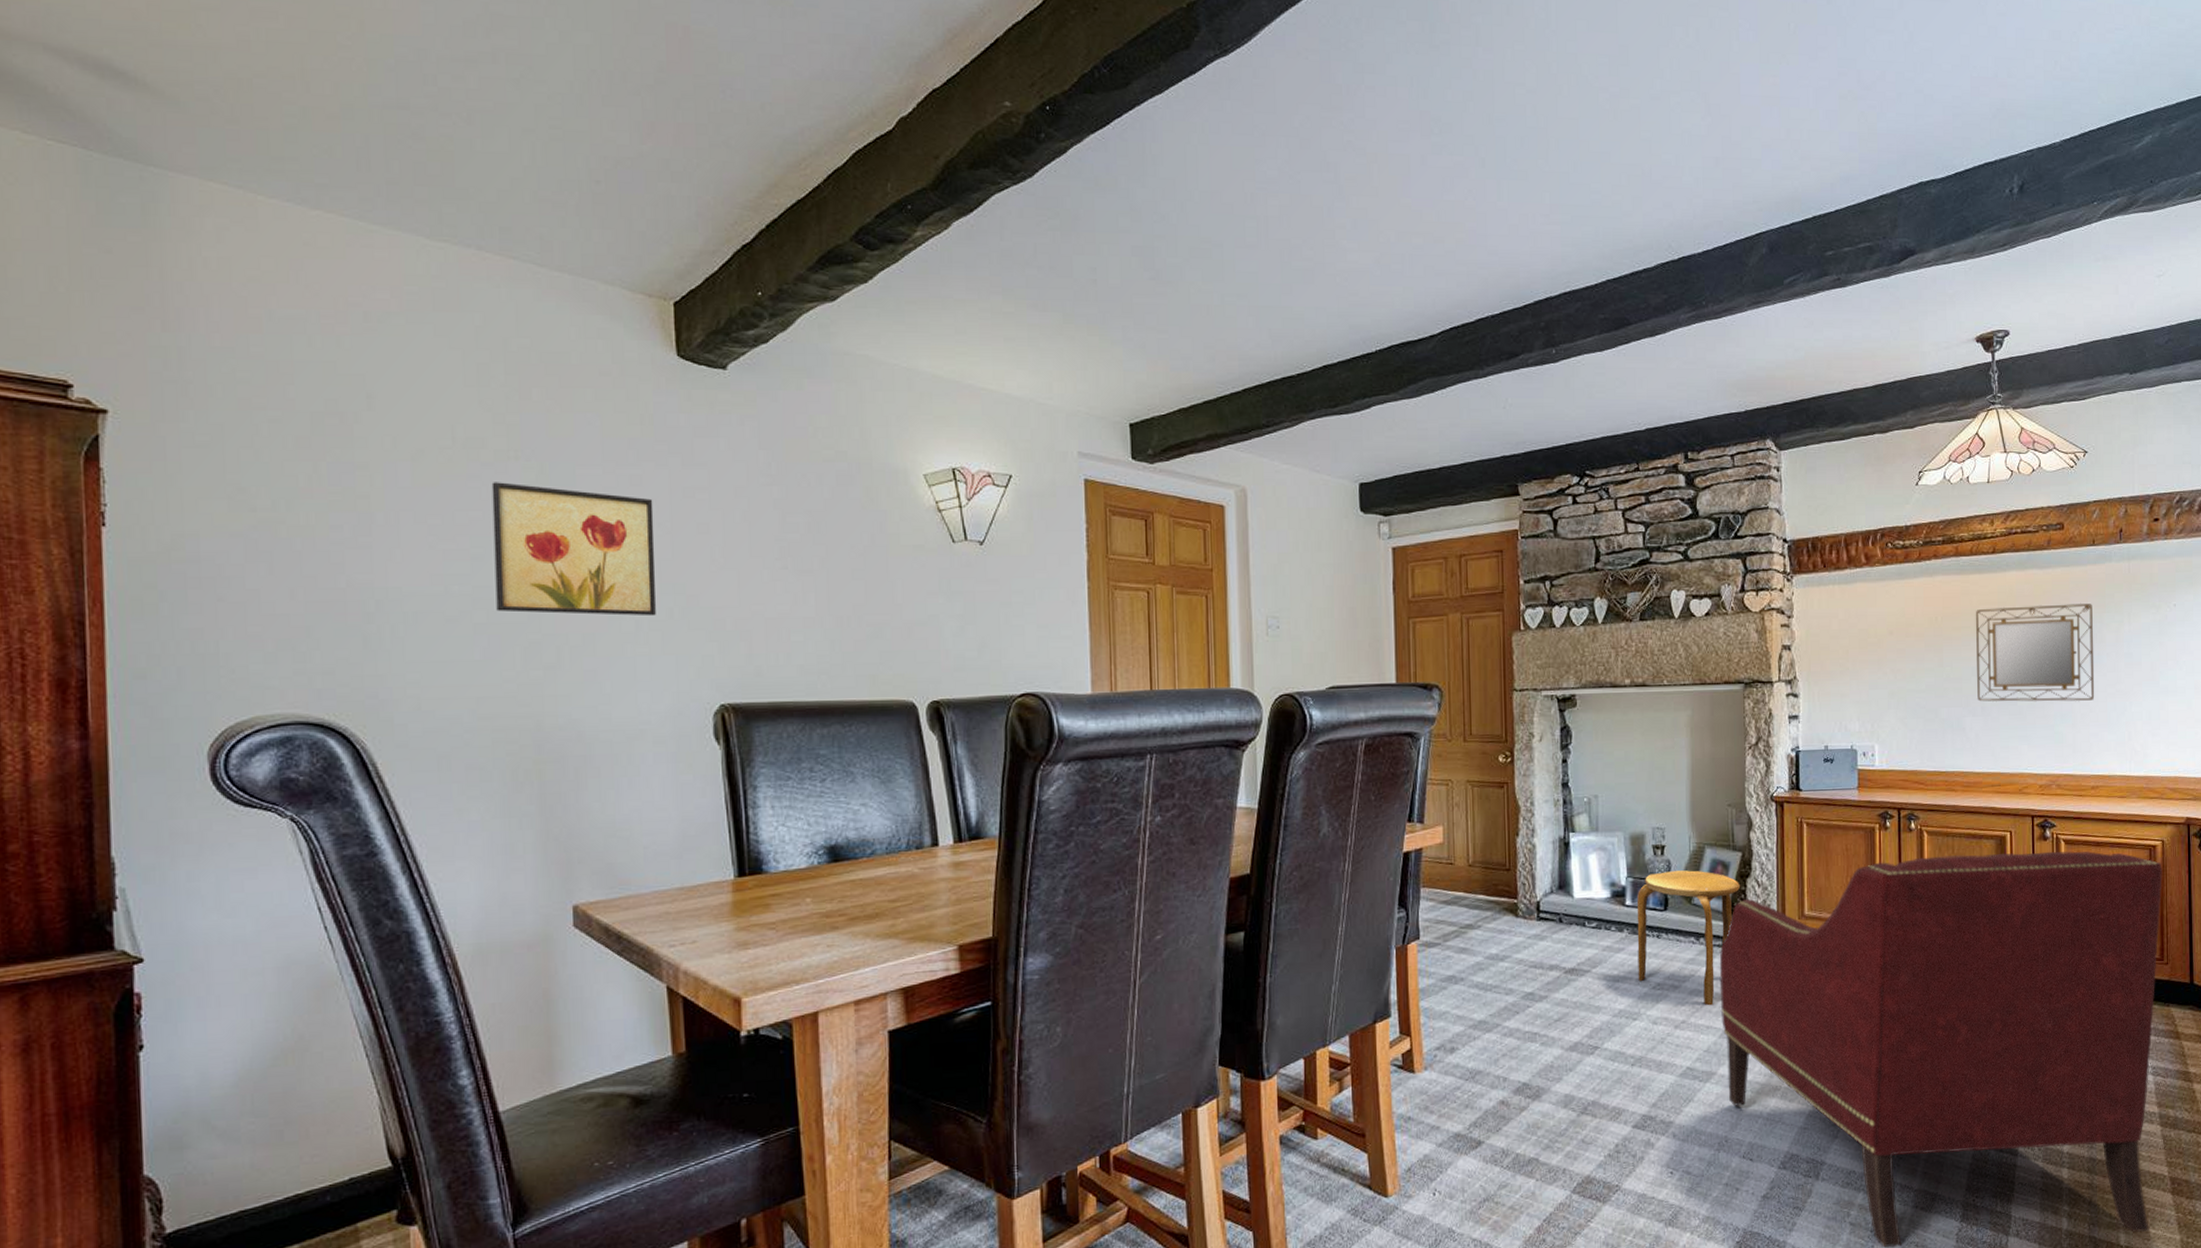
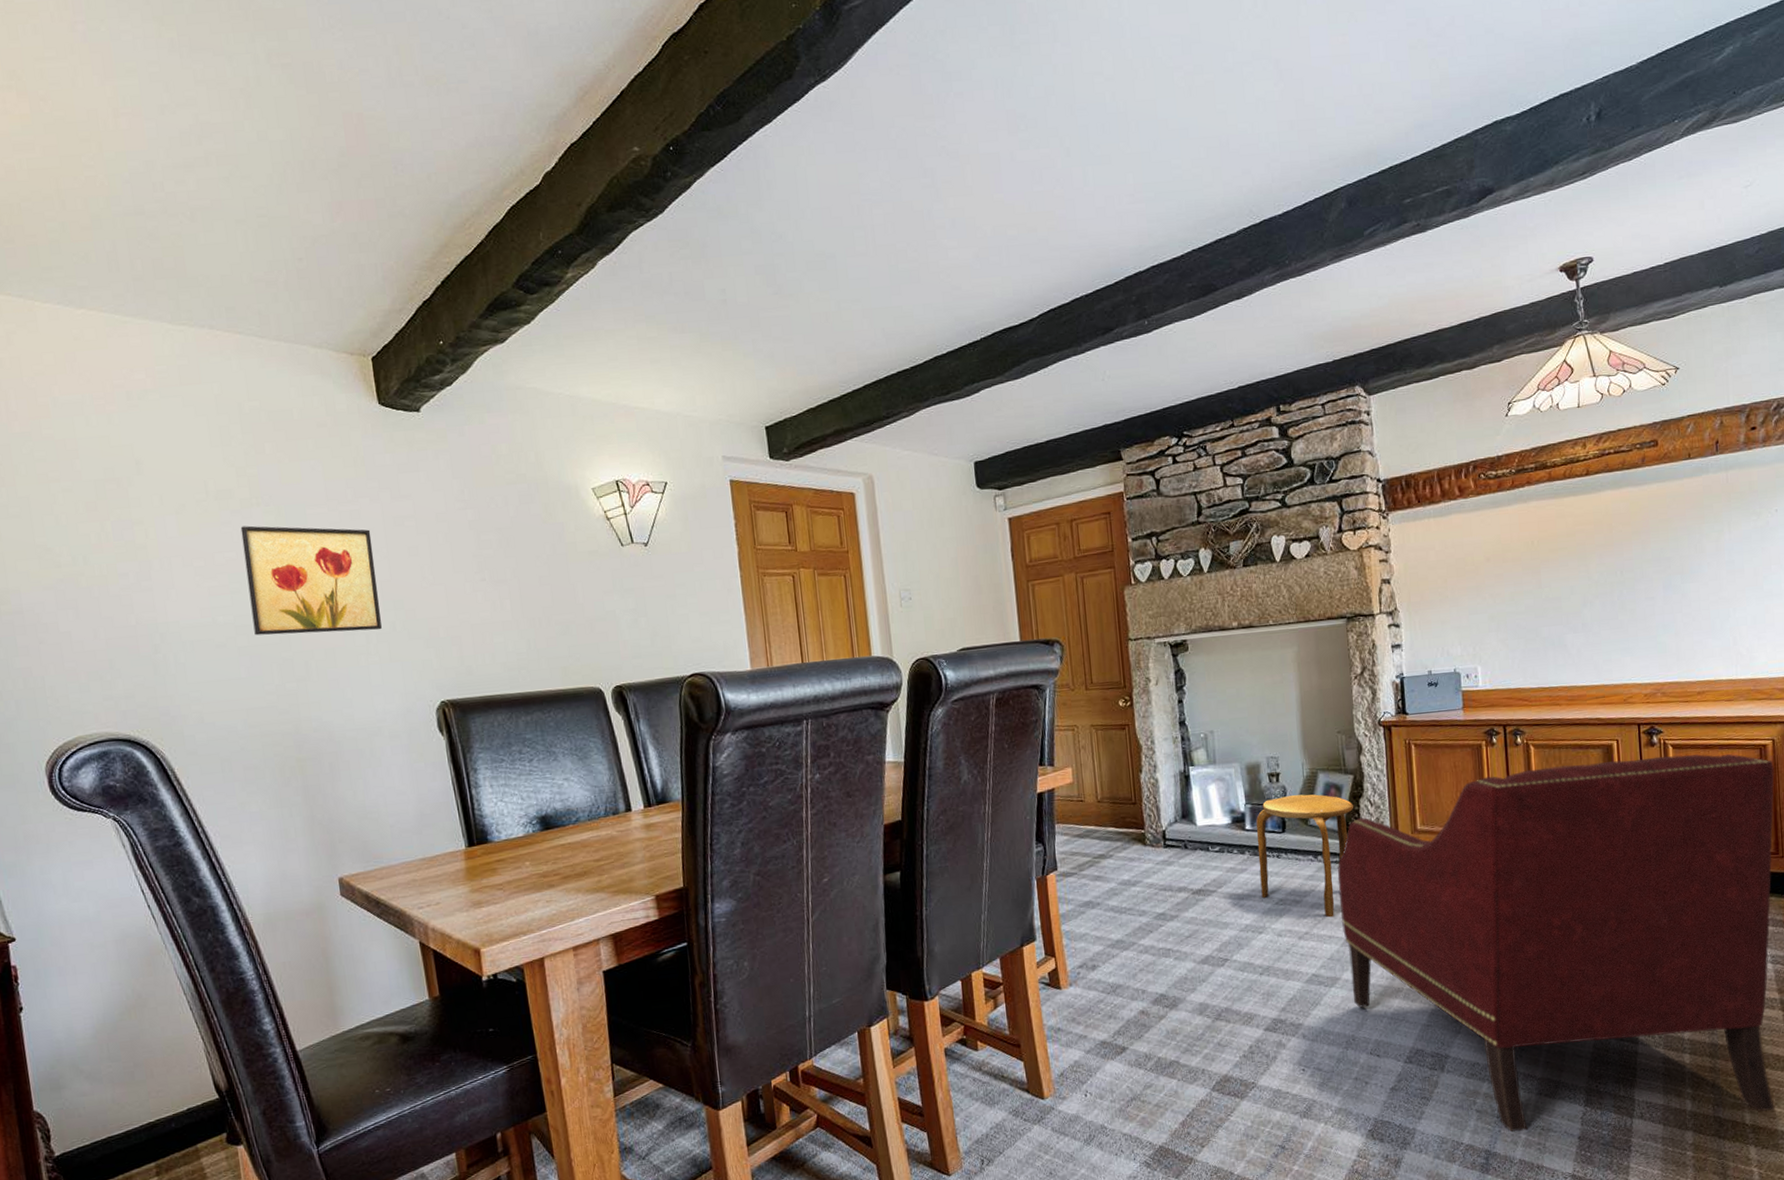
home mirror: present [1976,603,2095,702] -> none [1572,516,1697,619]

